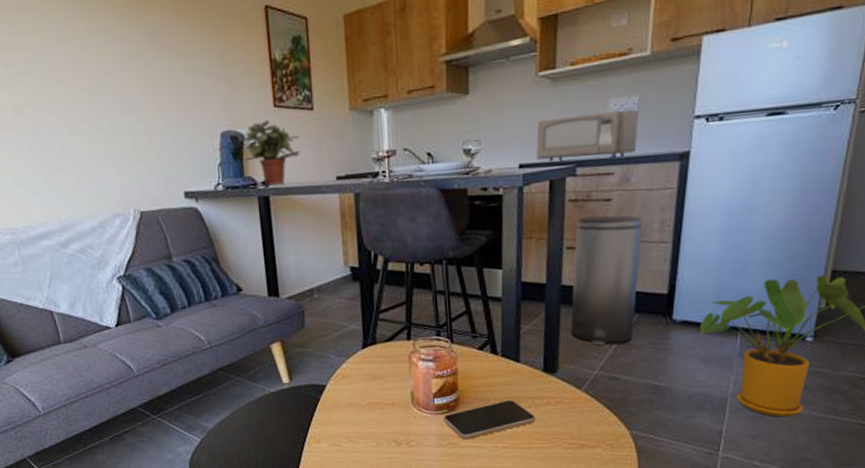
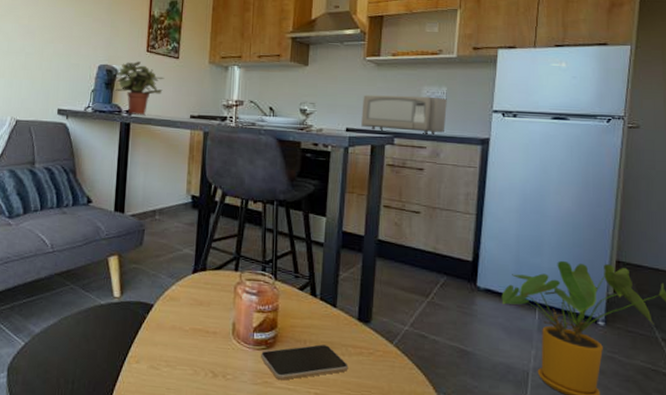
pedal bin: present [571,215,643,345] -> none [385,181,450,304]

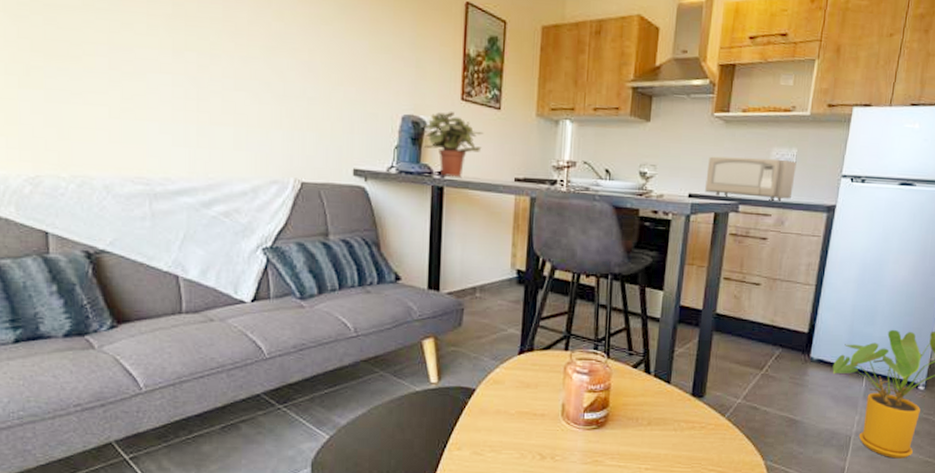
mobile phone: present [261,344,349,380] -> none [591,421,680,458]

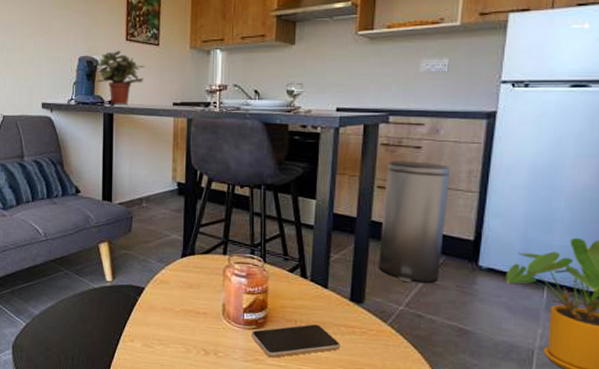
mobile phone: none [591,421,680,458] -> present [252,324,341,358]
microwave: present [705,156,796,201] -> none [353,70,449,110]
pedal bin: none [720,251,792,376] -> present [379,161,451,284]

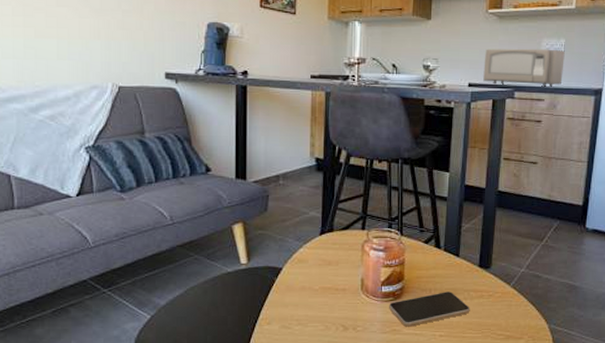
potted plant: present [96,51,146,105] -> none [227,18,281,76]
microwave: none [353,70,449,110] -> present [483,48,565,87]
pedal bin: present [379,161,451,284] -> none [504,134,565,247]

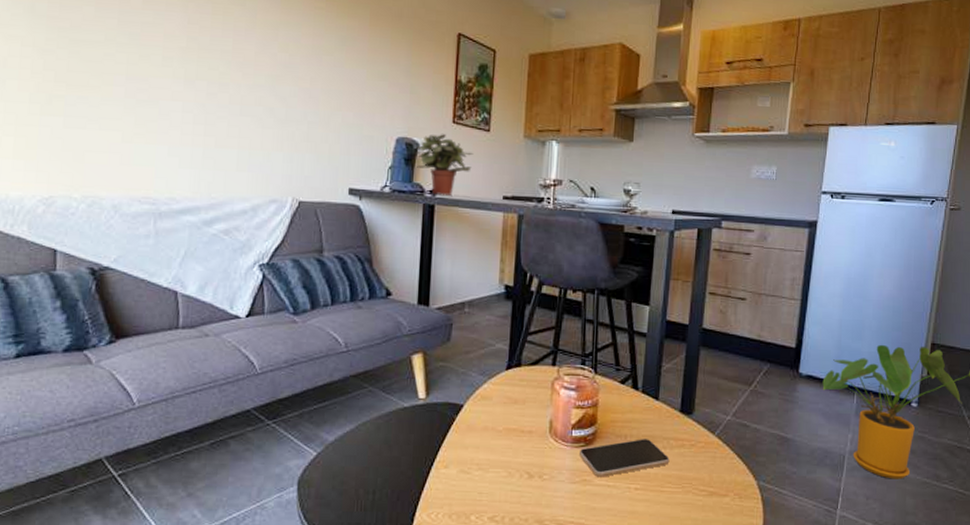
potted plant: none [227,18,281,76] -> present [416,134,474,196]
microwave: present [483,48,565,87] -> none [688,174,776,217]

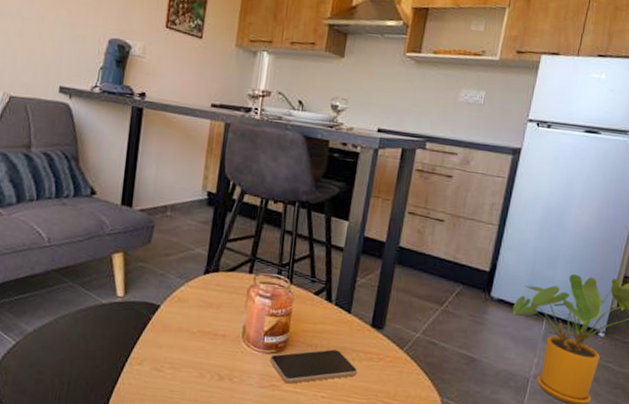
potted plant: present [416,134,474,196] -> none [128,38,185,100]

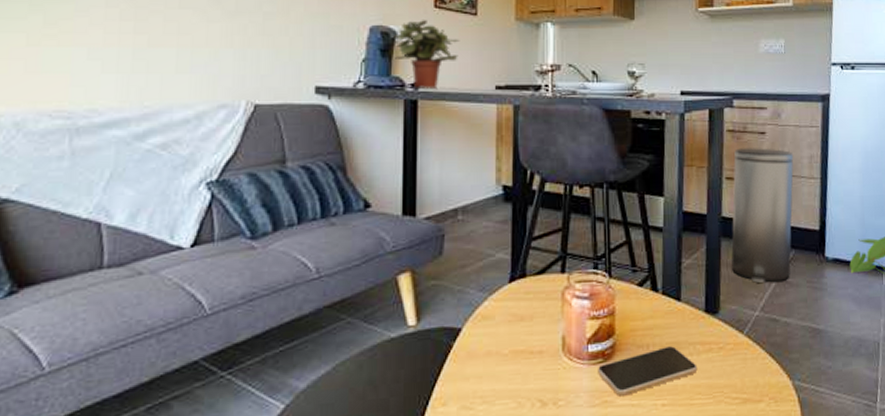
potted plant: none [128,38,185,100] -> present [394,20,460,88]
pedal bin: none [401,187,477,312] -> present [731,148,794,283]

